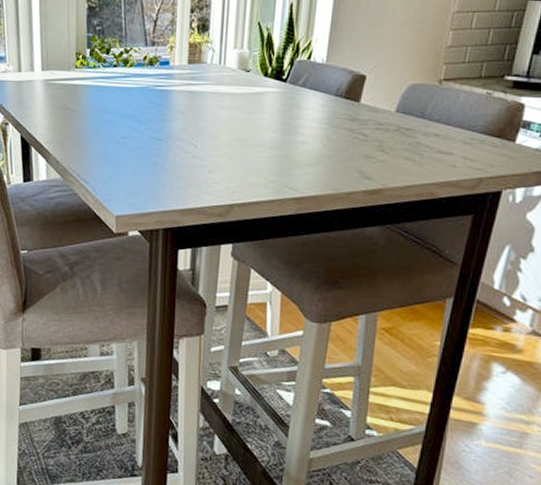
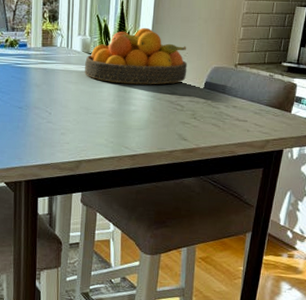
fruit bowl: none [240,35,375,109] -> present [85,27,188,85]

